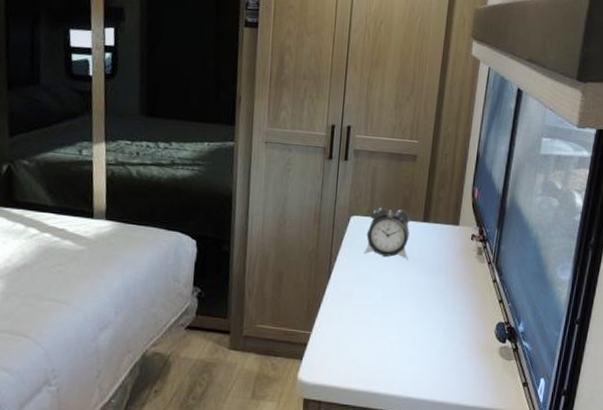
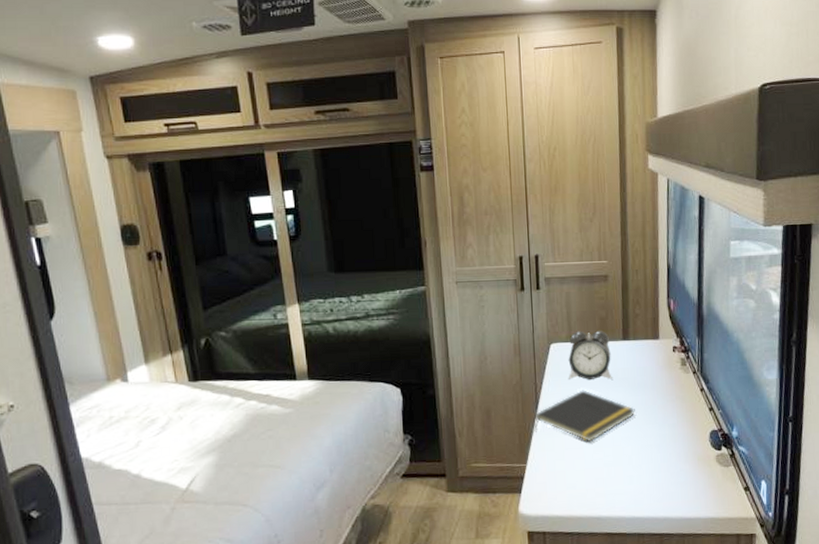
notepad: none [324,265,426,318] -> present [533,390,635,442]

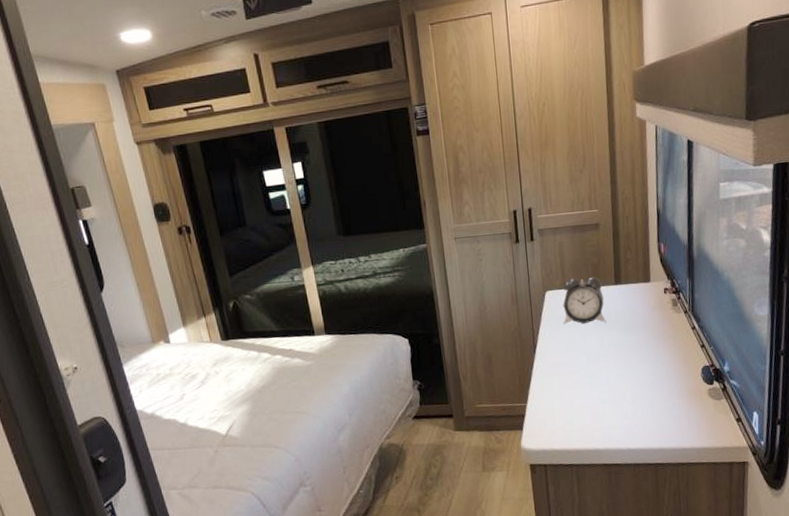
notepad: present [533,390,635,442] -> none [532,333,629,381]

